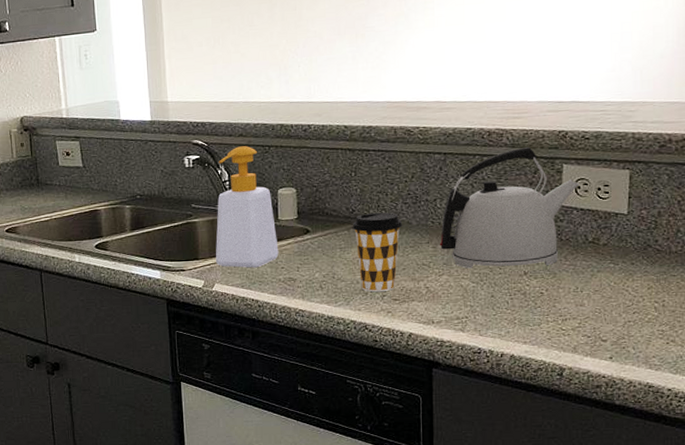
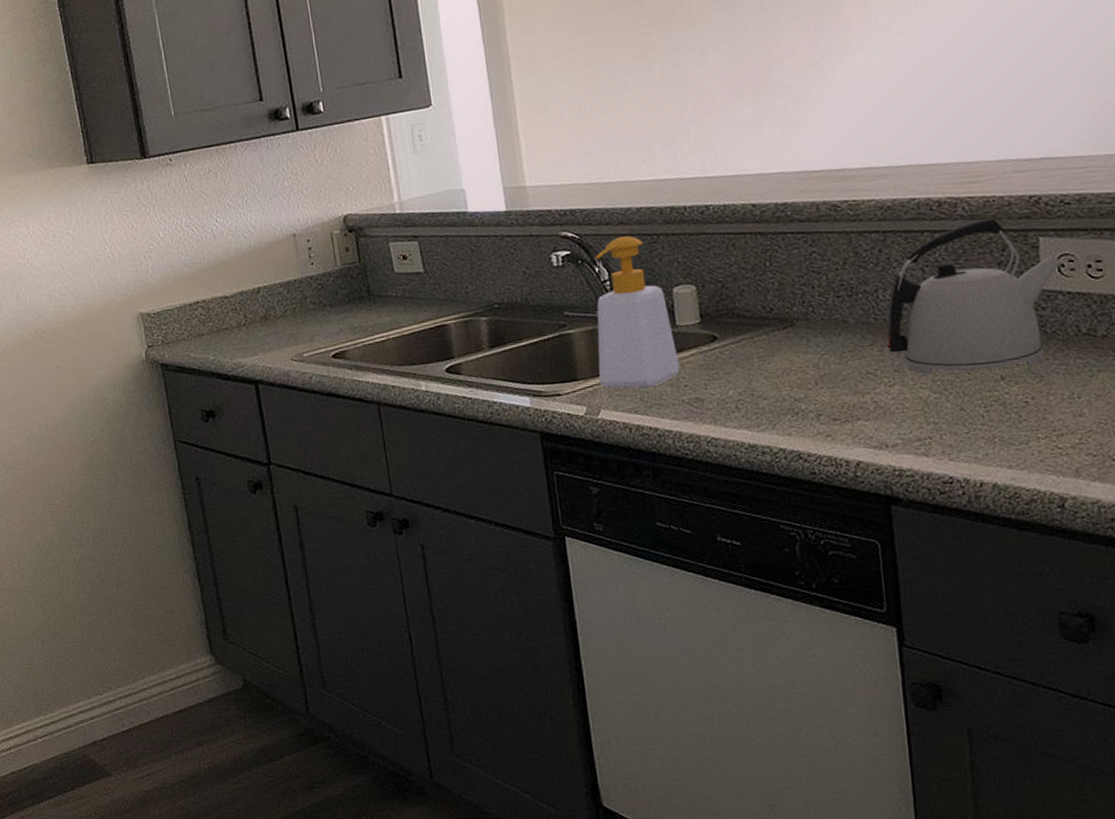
coffee cup: present [352,212,403,292] -> none [771,309,837,411]

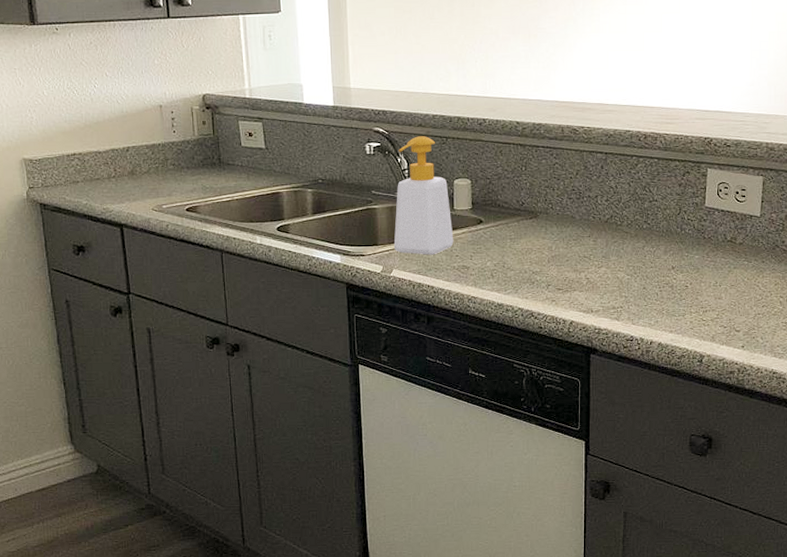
kettle: present [886,217,1064,376] -> none [599,150,721,262]

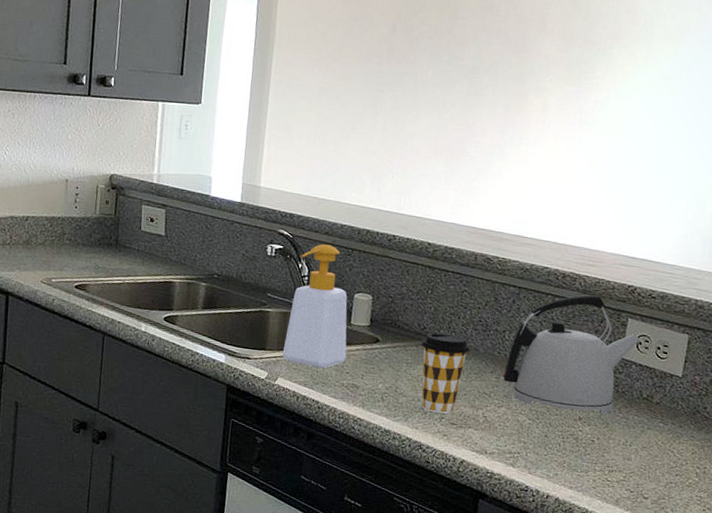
coffee cup: none [521,206,567,282] -> present [421,333,471,414]
kettle: none [599,150,721,262] -> present [502,295,642,414]

